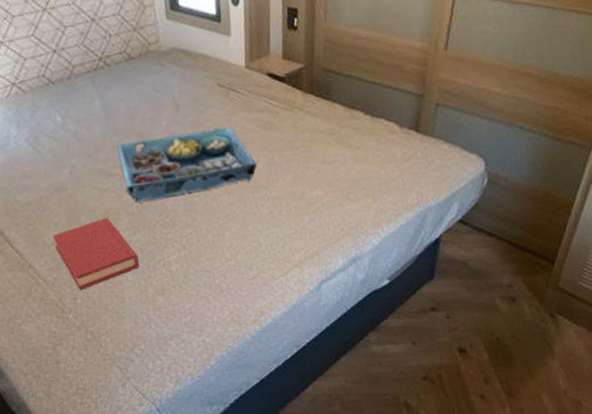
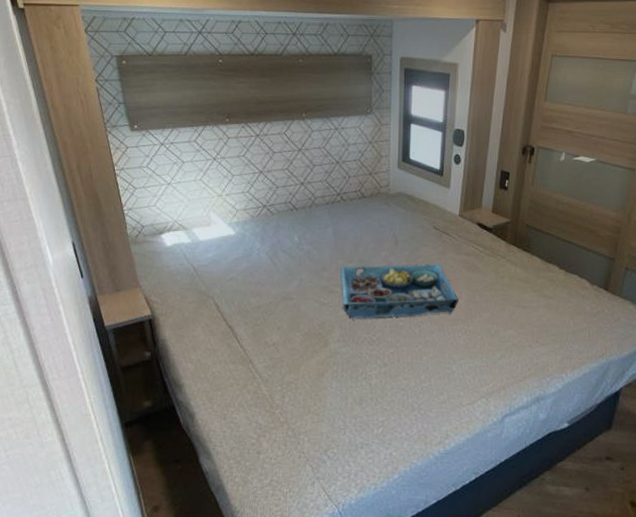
hardback book: present [52,217,139,290] -> none [274,328,344,390]

